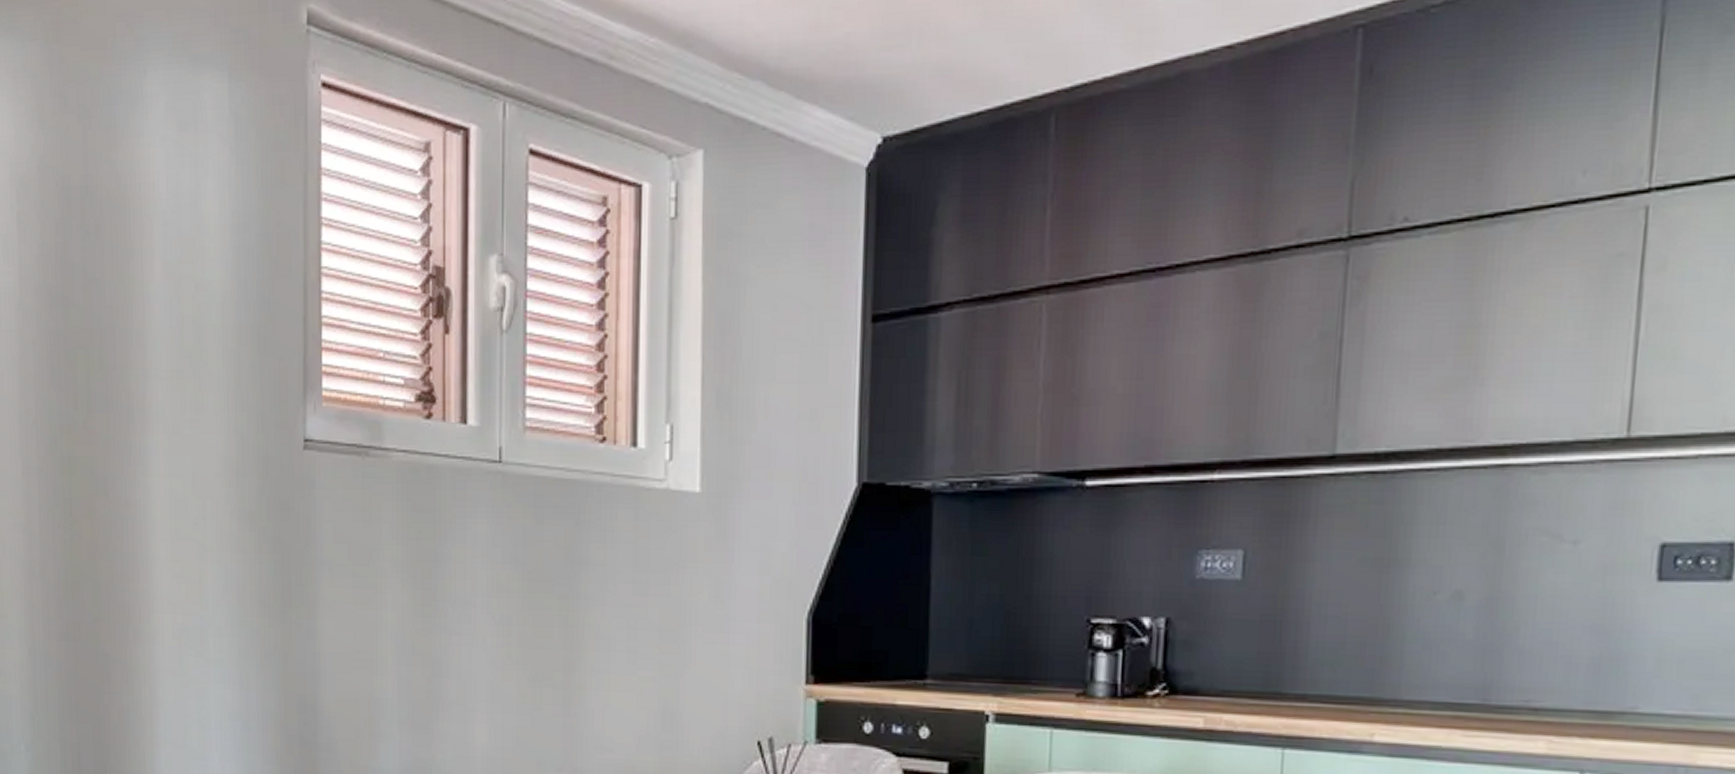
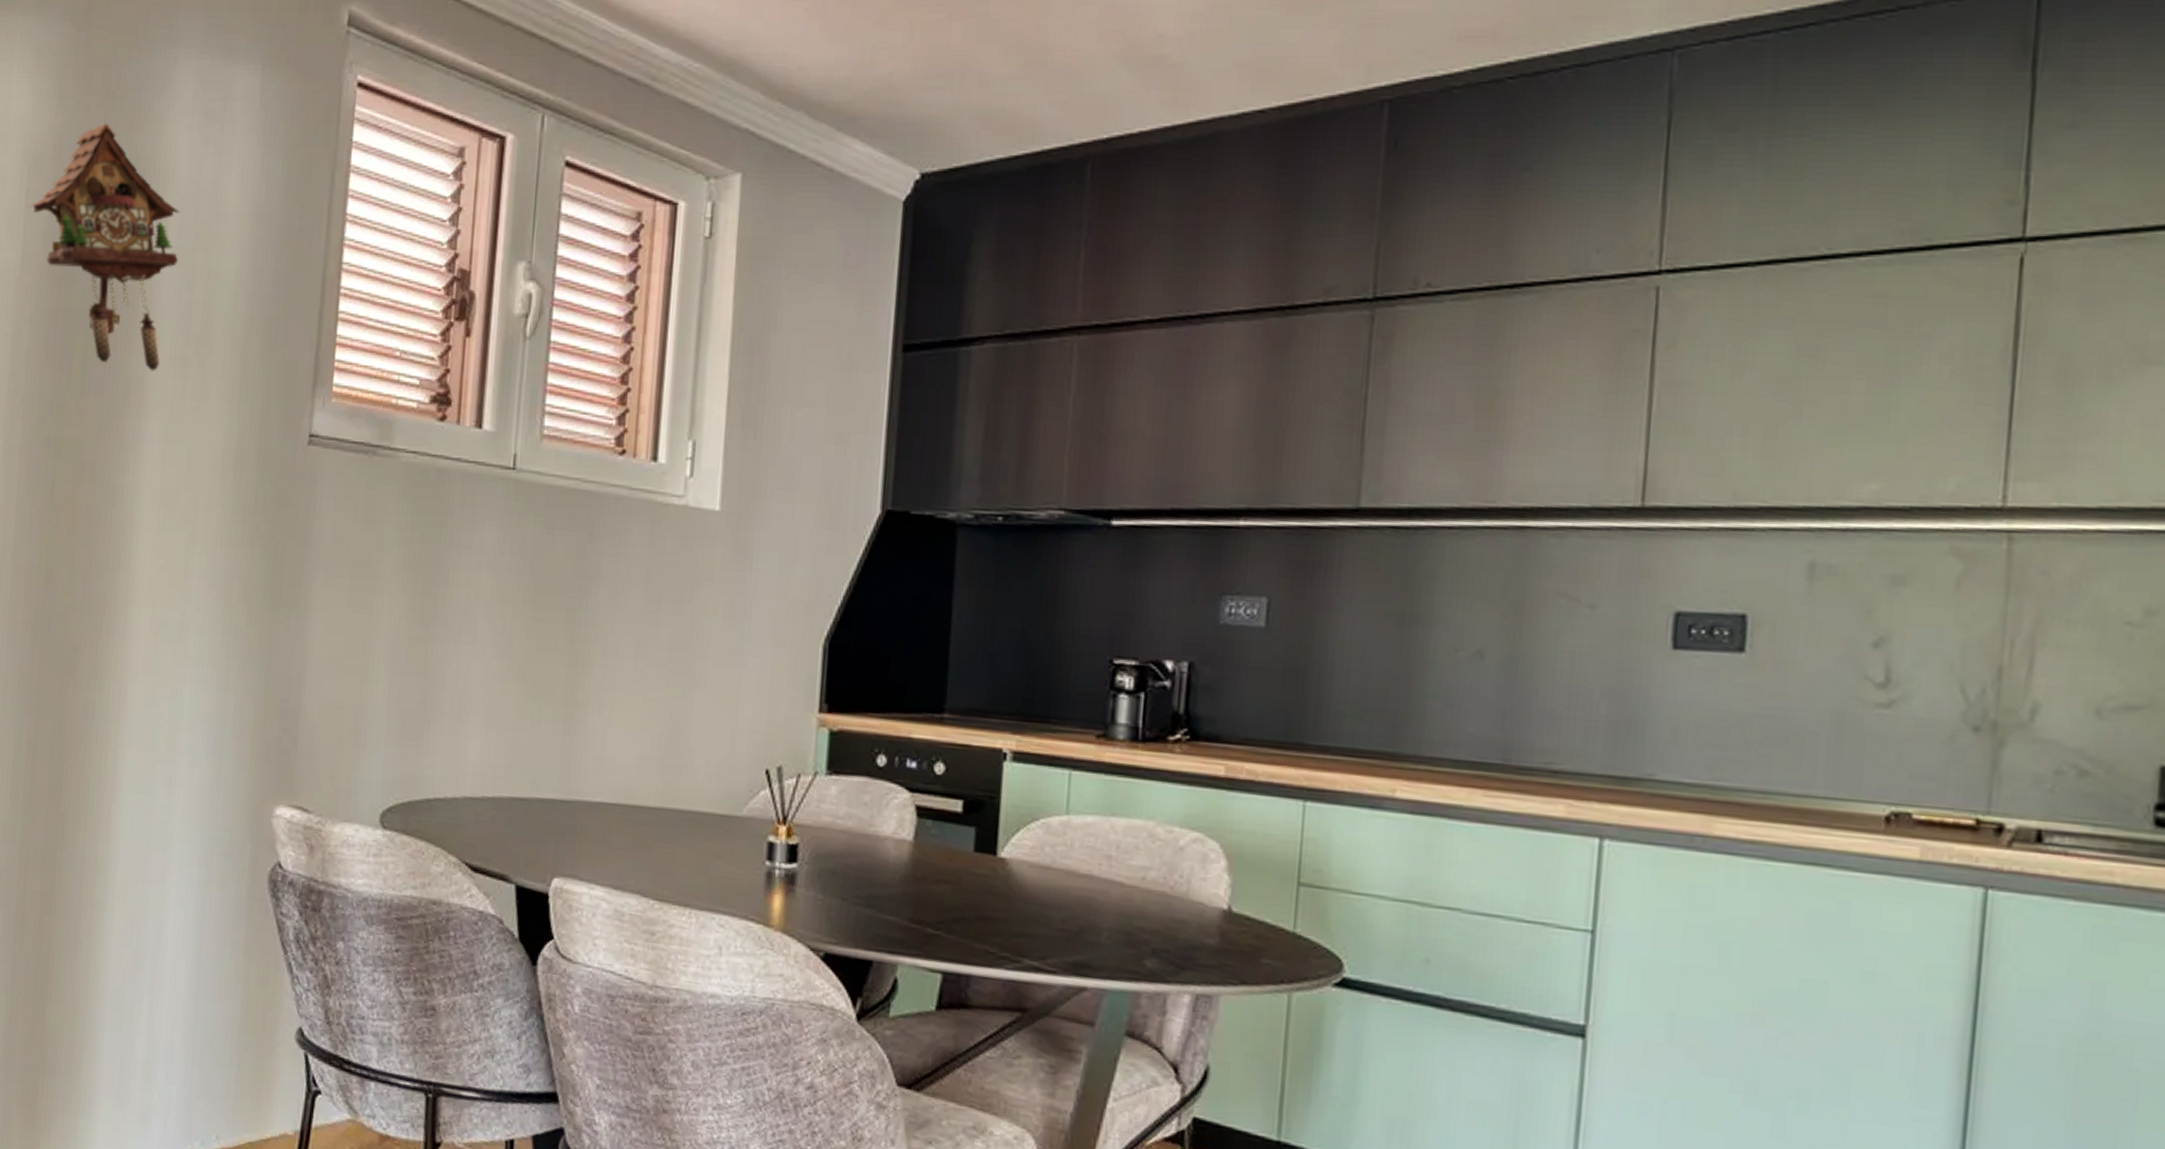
cuckoo clock: none [19,141,166,386] -> present [27,123,180,371]

